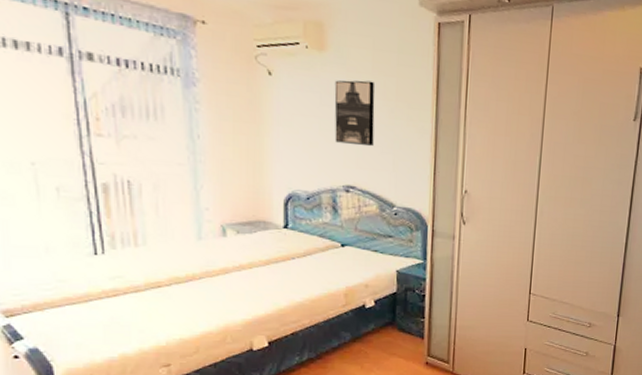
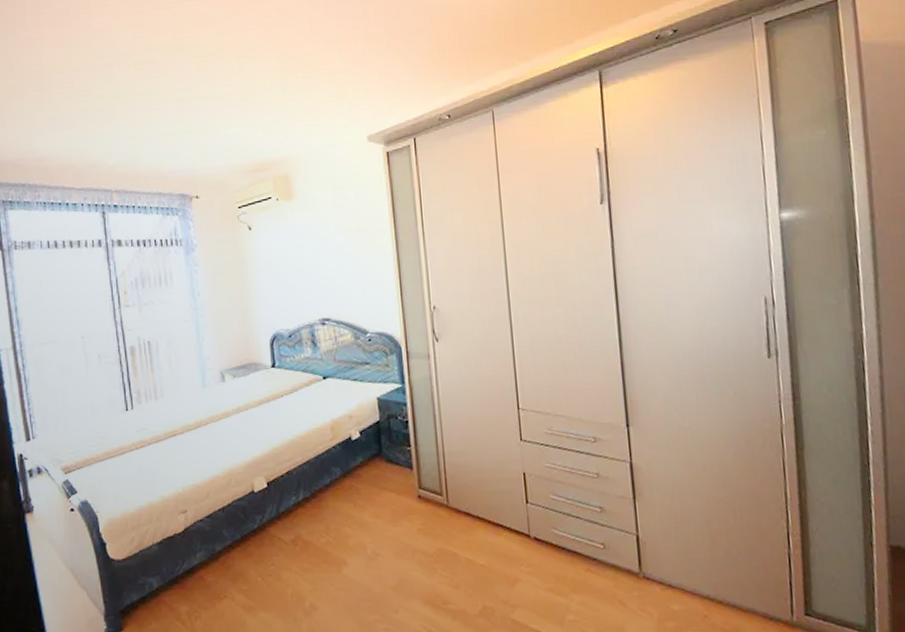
wall art: present [334,80,375,146] -> none [303,217,342,280]

